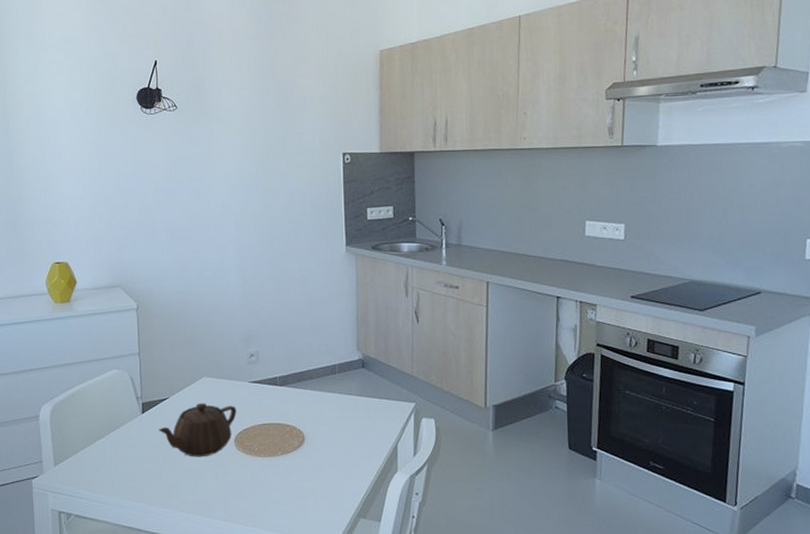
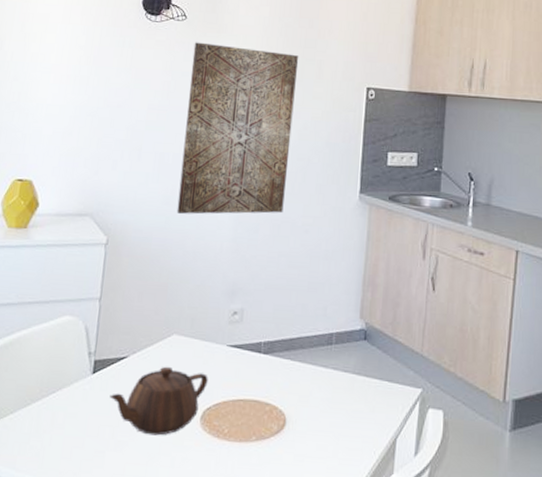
wall art: none [187,128,282,279] -> present [176,42,299,215]

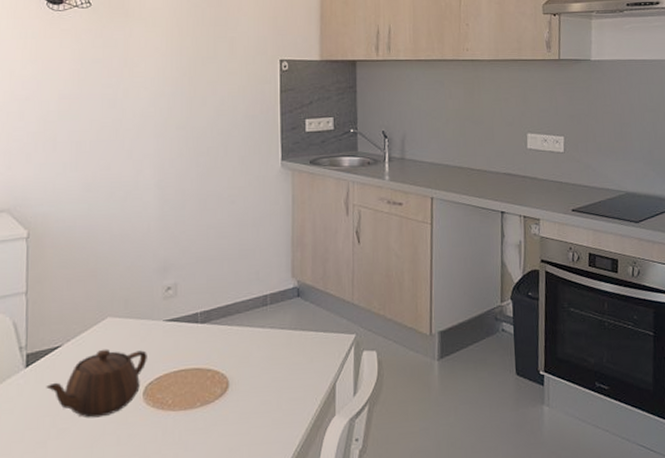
wall art: present [176,42,299,215] -> none [99,28,211,200]

